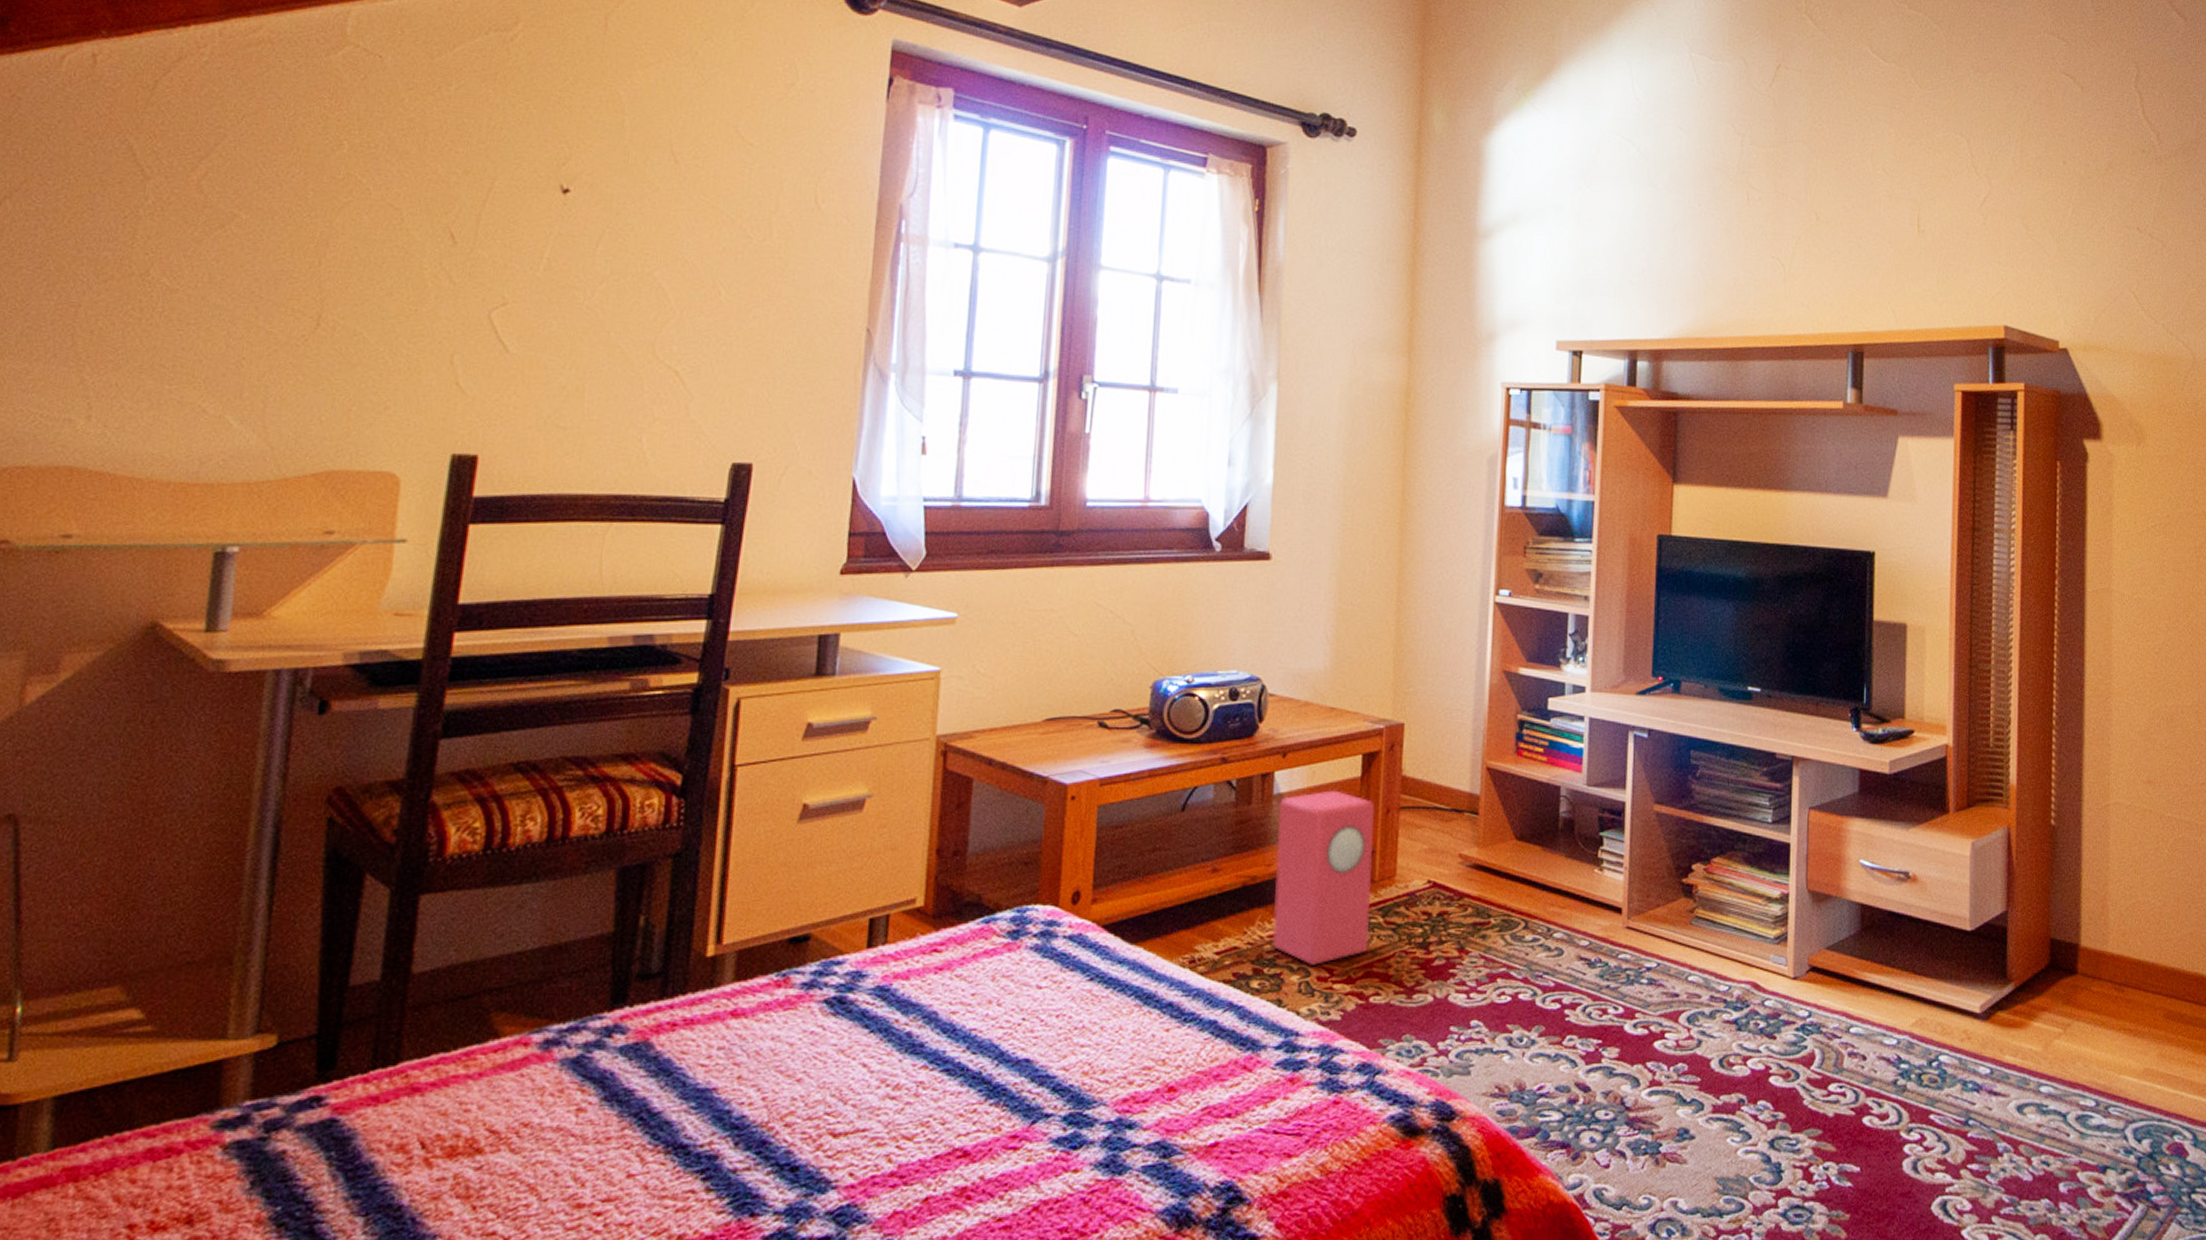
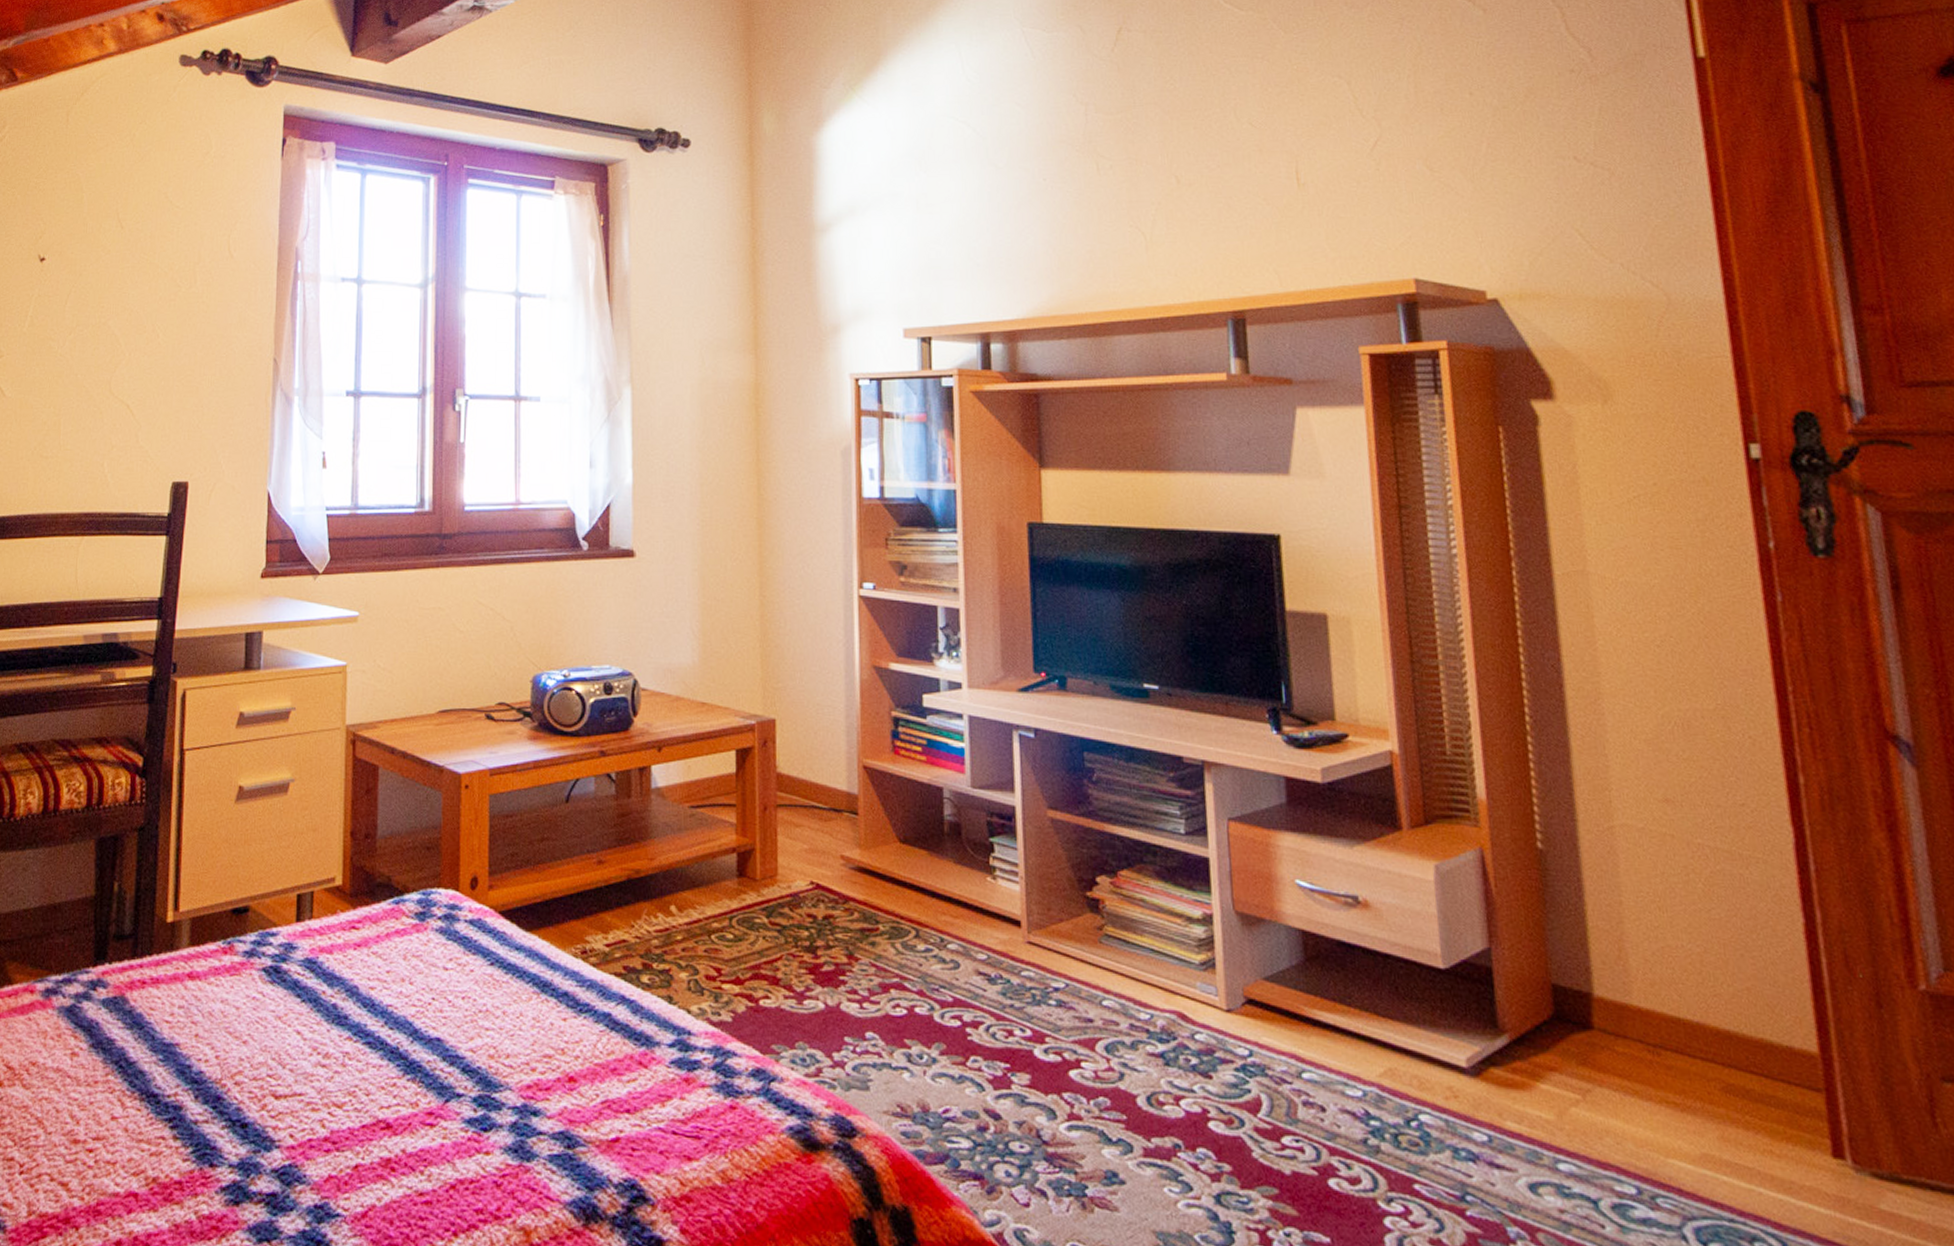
speaker: present [1272,790,1374,965] -> none [657,785,754,963]

